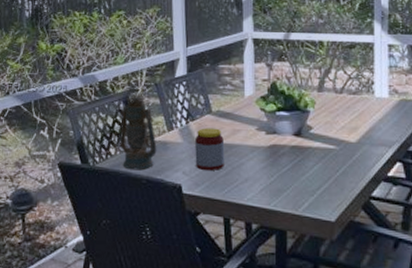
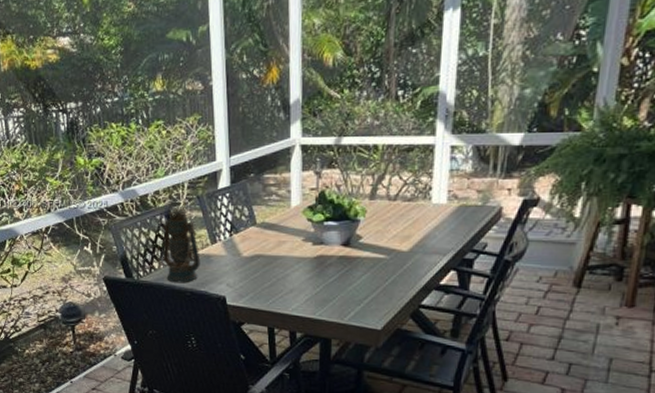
jar: present [195,128,225,171] -> none [239,240,270,282]

